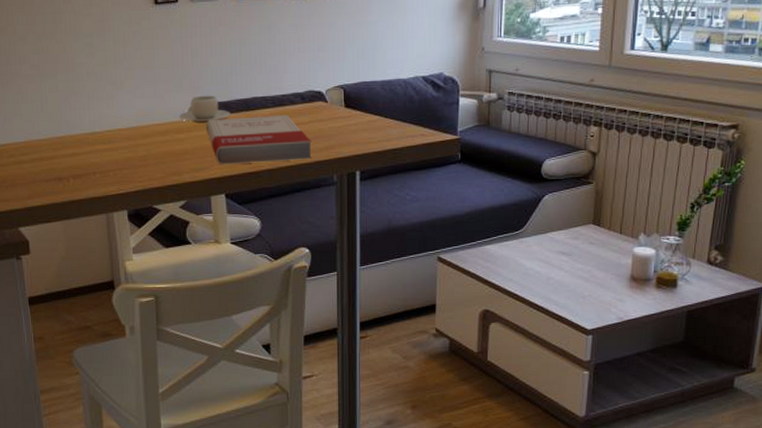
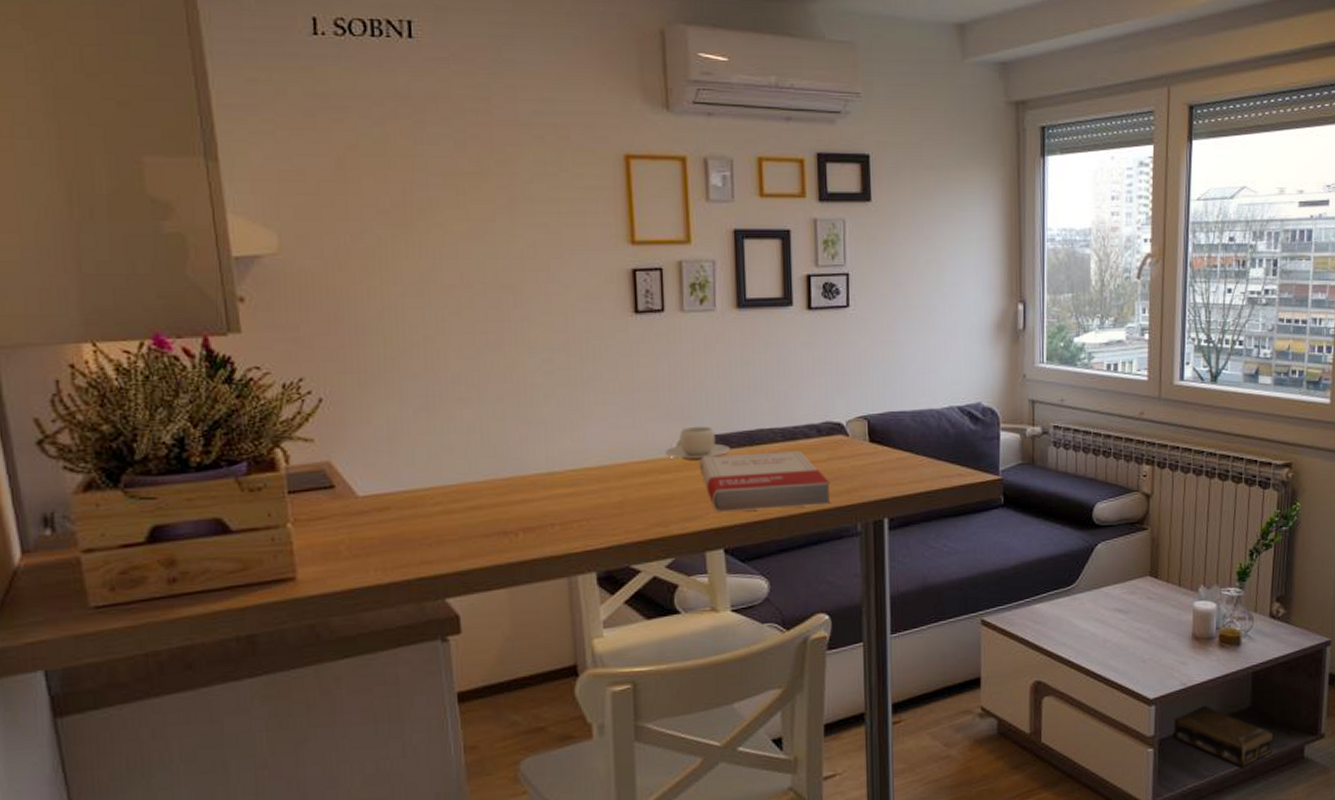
decorative box: none [609,338,704,393] -> present [1174,706,1273,768]

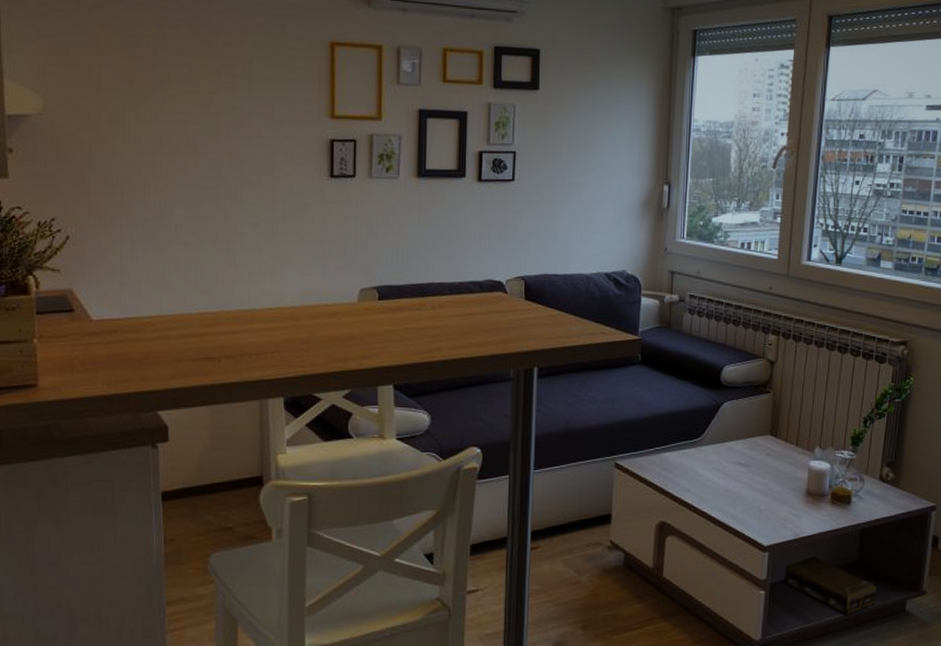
teacup: present [664,426,731,461] -> none [348,277,405,307]
book: present [699,451,831,513] -> none [376,303,489,354]

